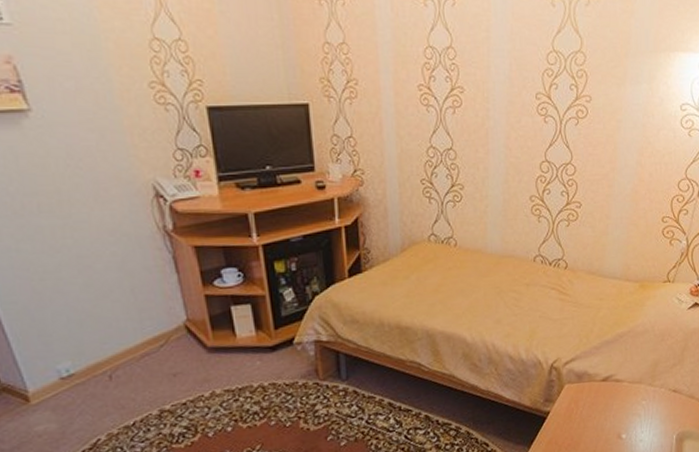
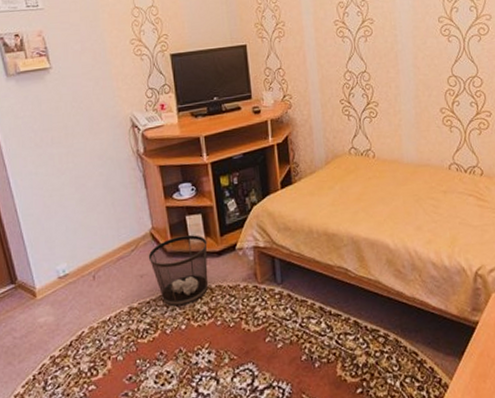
waste bin: none [182,328,260,406] -> present [148,235,209,306]

